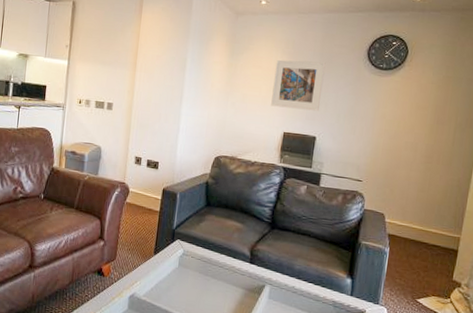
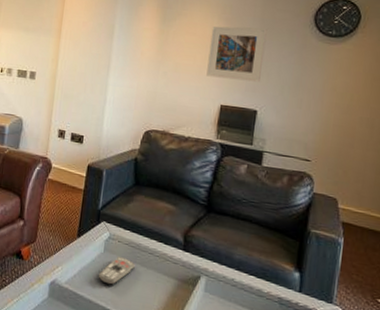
remote control: none [173,271,207,296] -> present [98,257,135,285]

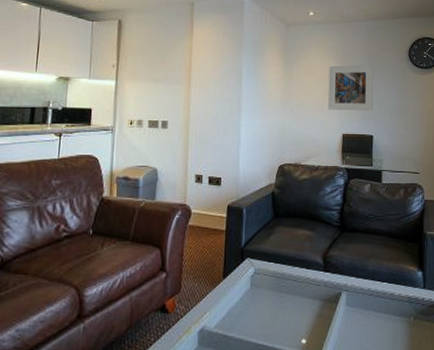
remote control: present [98,257,135,285] -> none [247,290,281,319]

